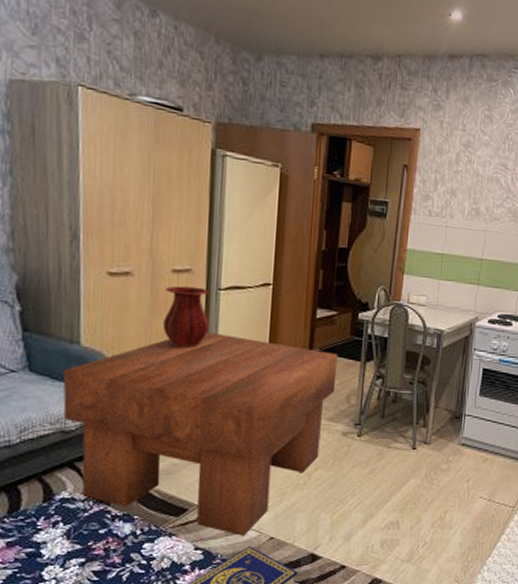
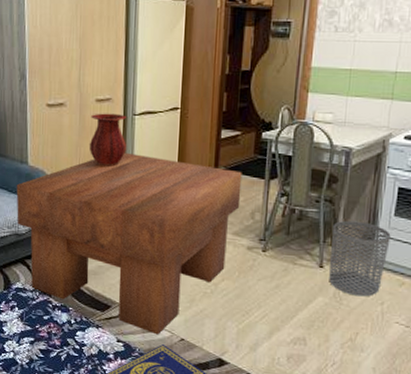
waste bin: none [421,401,476,475] -> present [329,220,391,297]

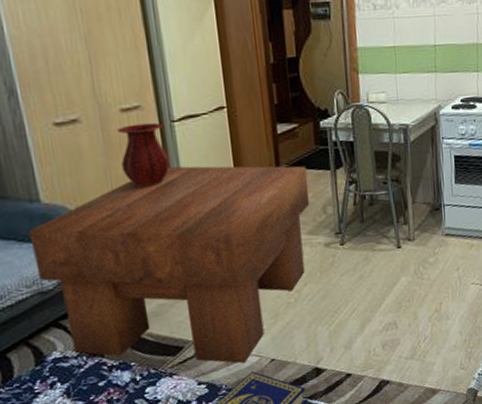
waste bin: present [329,220,391,297] -> none [403,194,456,268]

